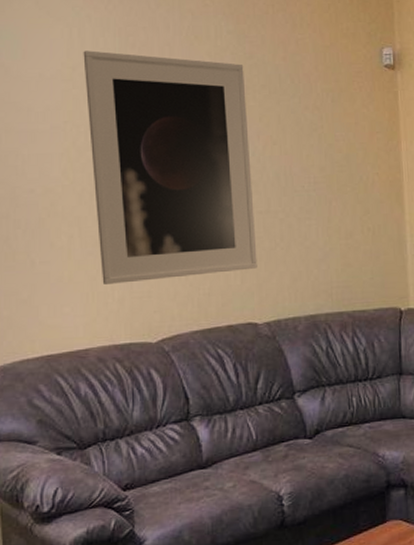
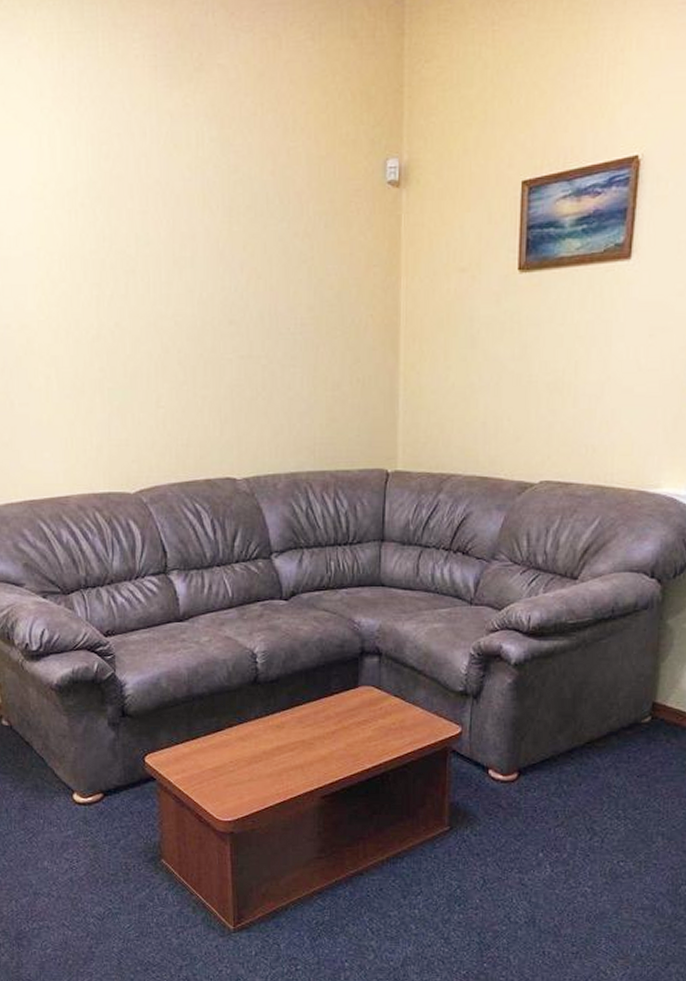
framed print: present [83,50,258,284] -> none [54,163,237,430]

